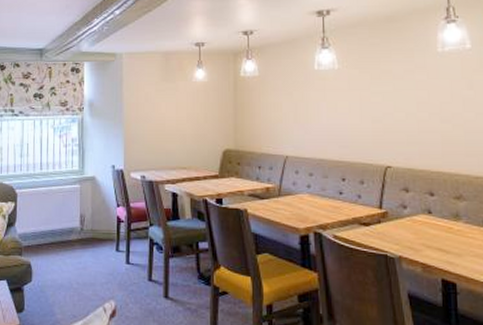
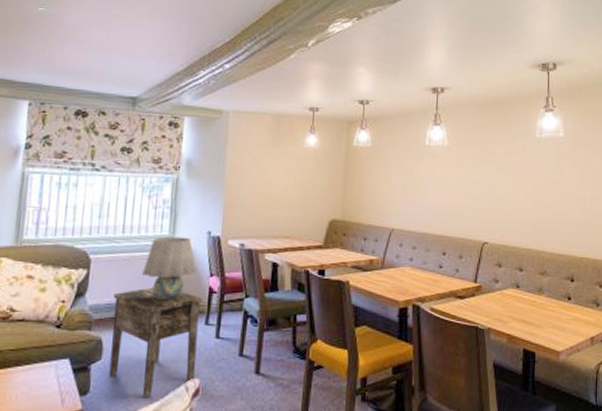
side table: none [38,217,112,317] -> present [109,287,202,398]
table lamp: none [60,171,104,230] -> present [142,236,196,301]

